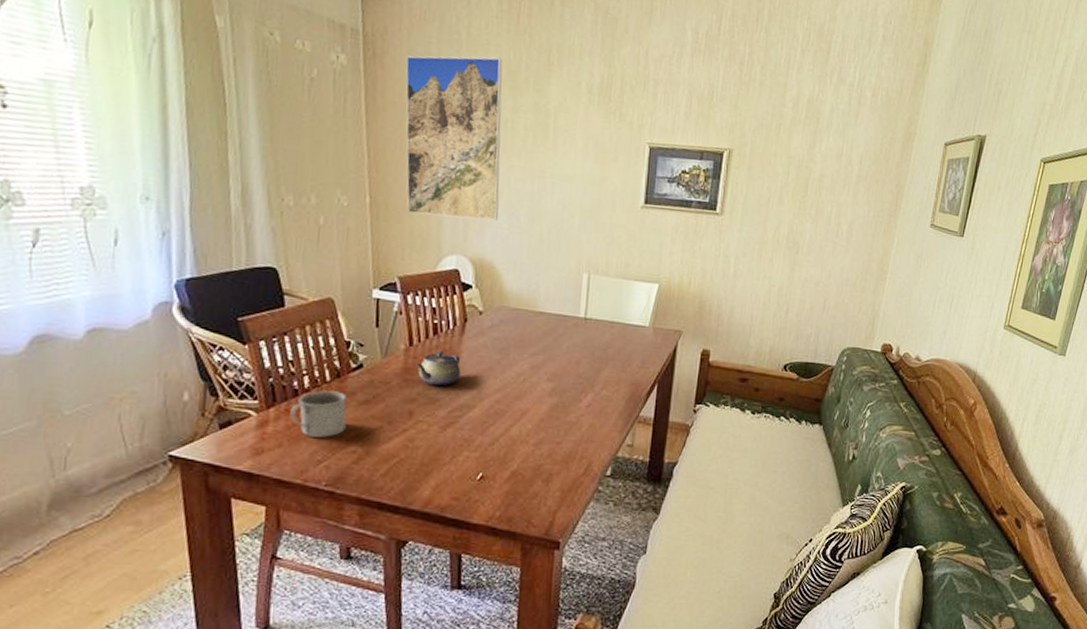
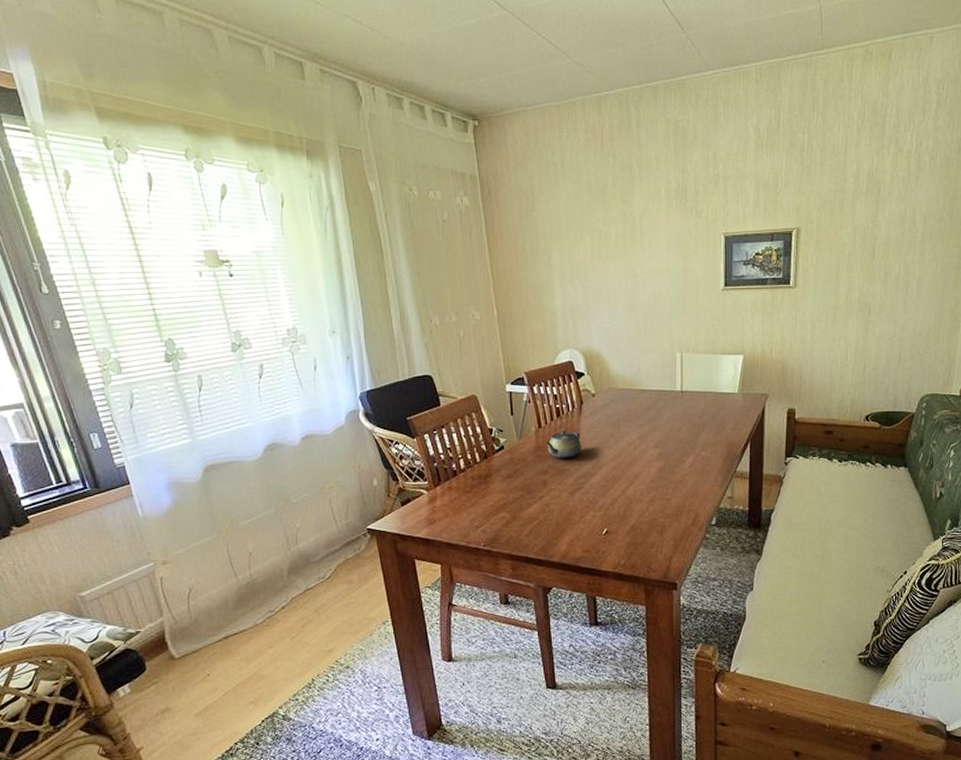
mug: present [290,390,347,438] -> none [452,469,495,508]
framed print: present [405,55,503,221] -> none [514,180,601,319]

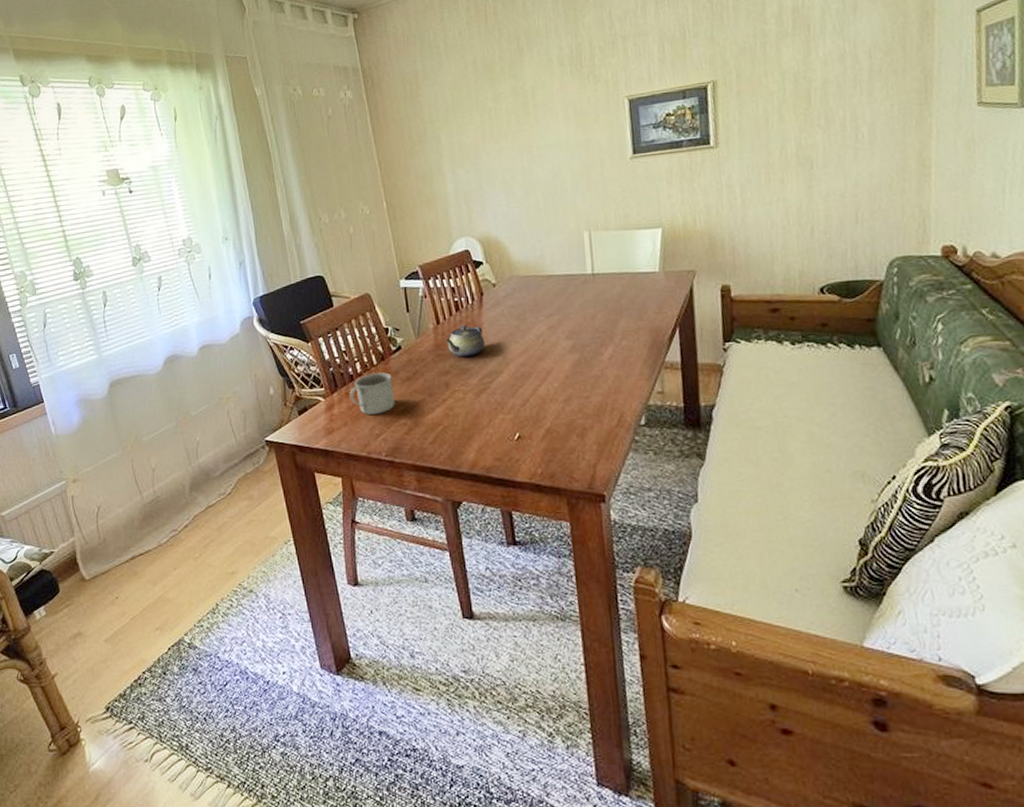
mug: none [452,469,495,508] -> present [349,372,395,415]

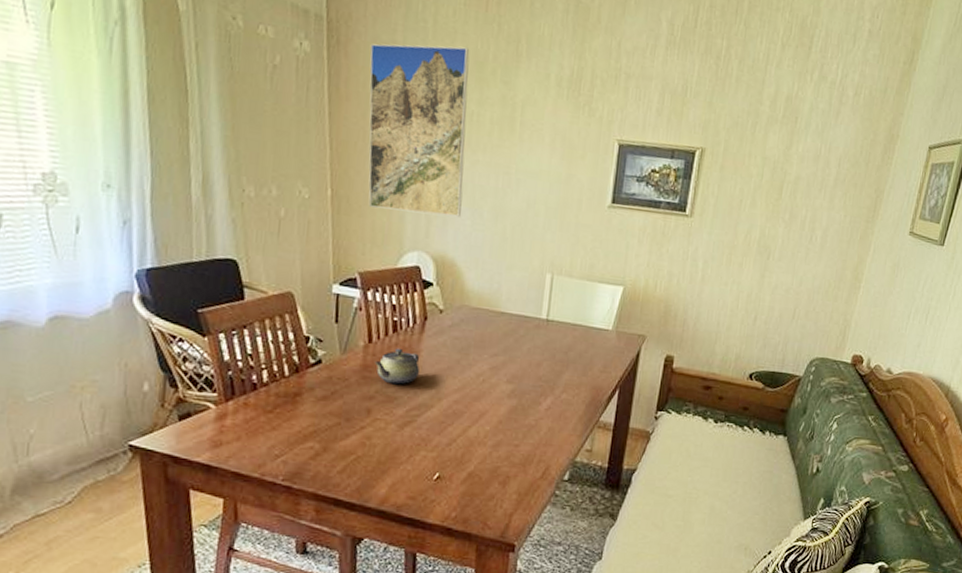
mug: present [349,372,395,415] -> none [248,385,305,433]
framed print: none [397,57,497,209] -> present [368,43,470,217]

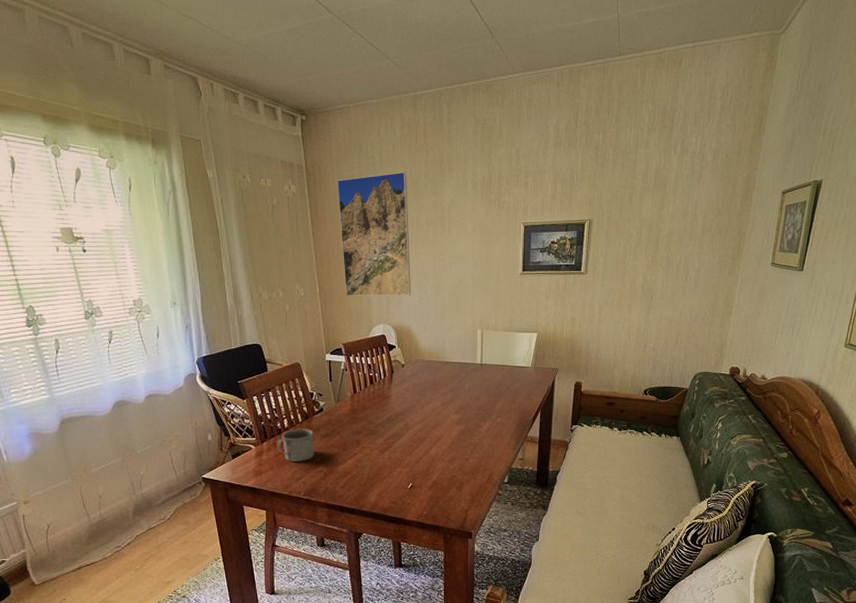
mug: none [248,385,305,433] -> present [277,429,315,462]
teapot: present [374,348,419,385] -> none [359,395,391,422]

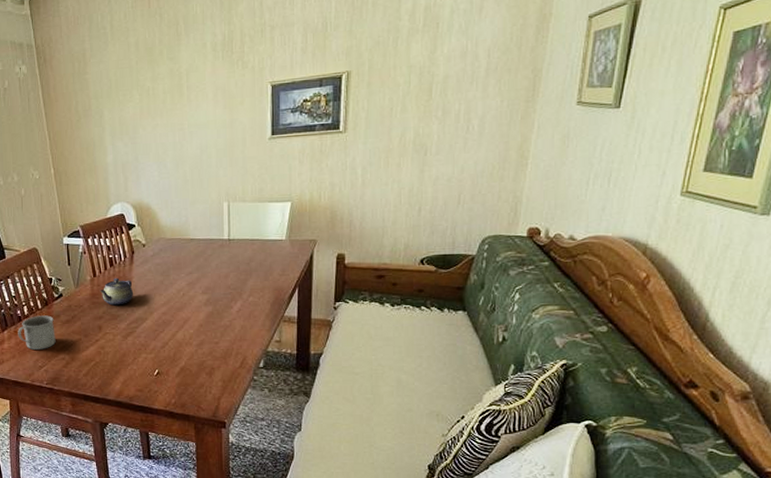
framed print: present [337,172,412,296] -> none [67,40,150,176]
teapot: none [359,395,391,422] -> present [99,278,133,306]

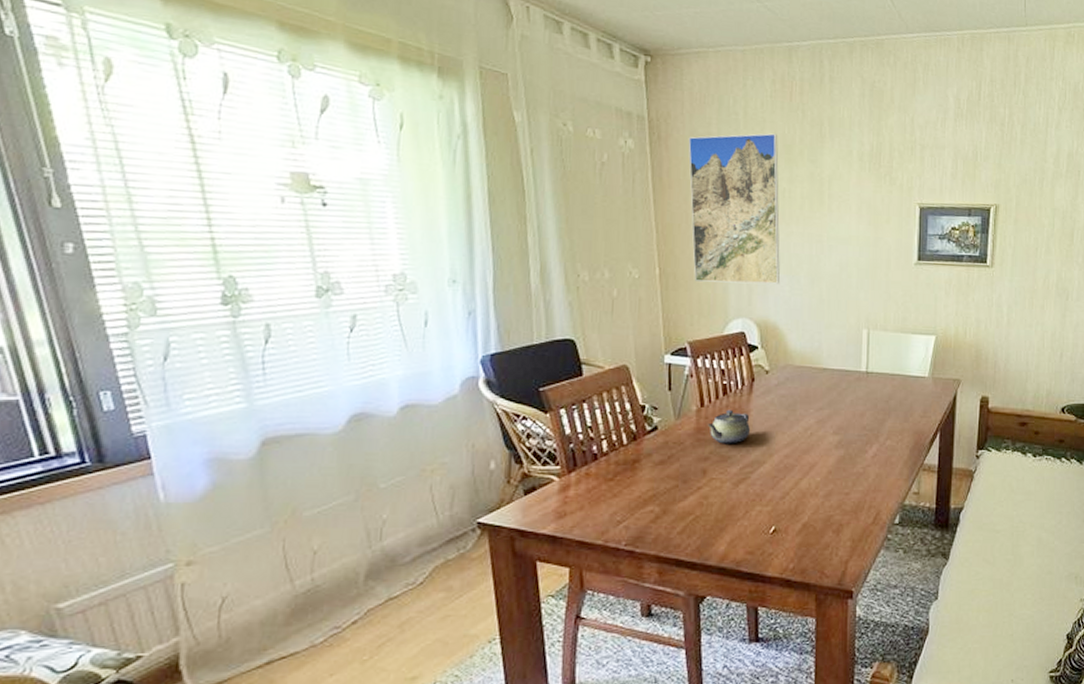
mug: present [18,315,56,350] -> none [590,453,644,499]
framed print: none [67,40,150,176] -> present [688,133,781,284]

